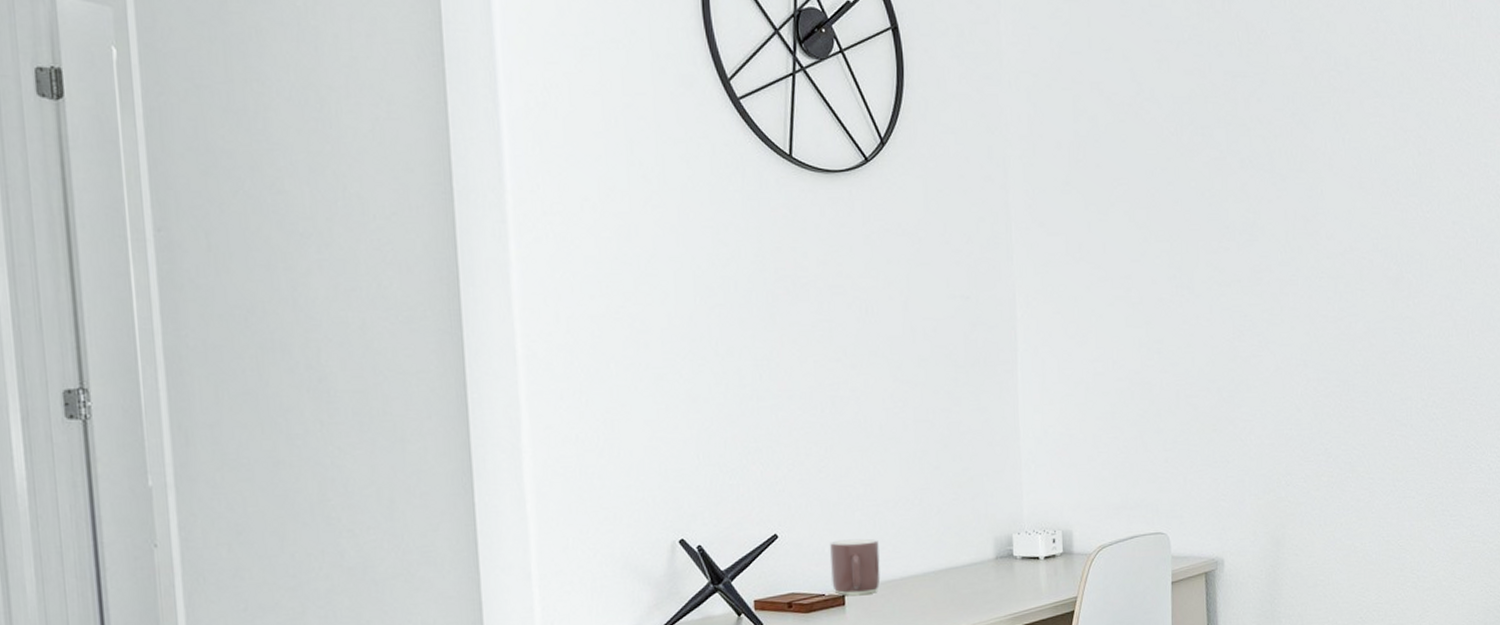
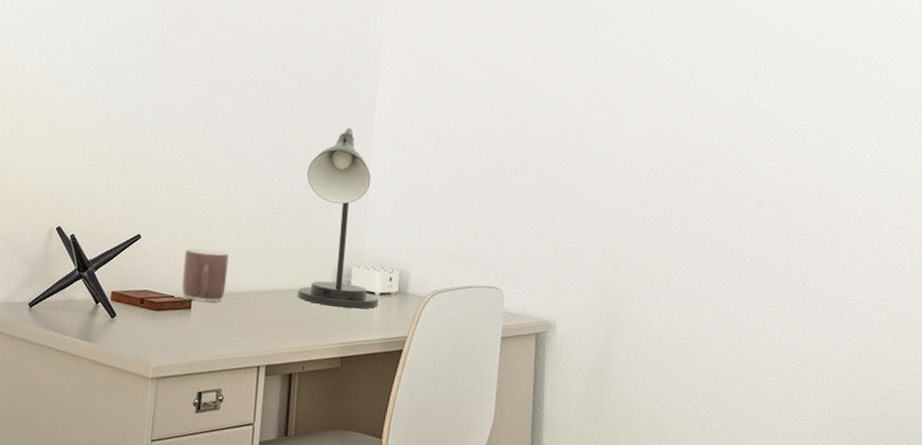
desk lamp: none [952,386,1044,579] -> present [298,127,379,309]

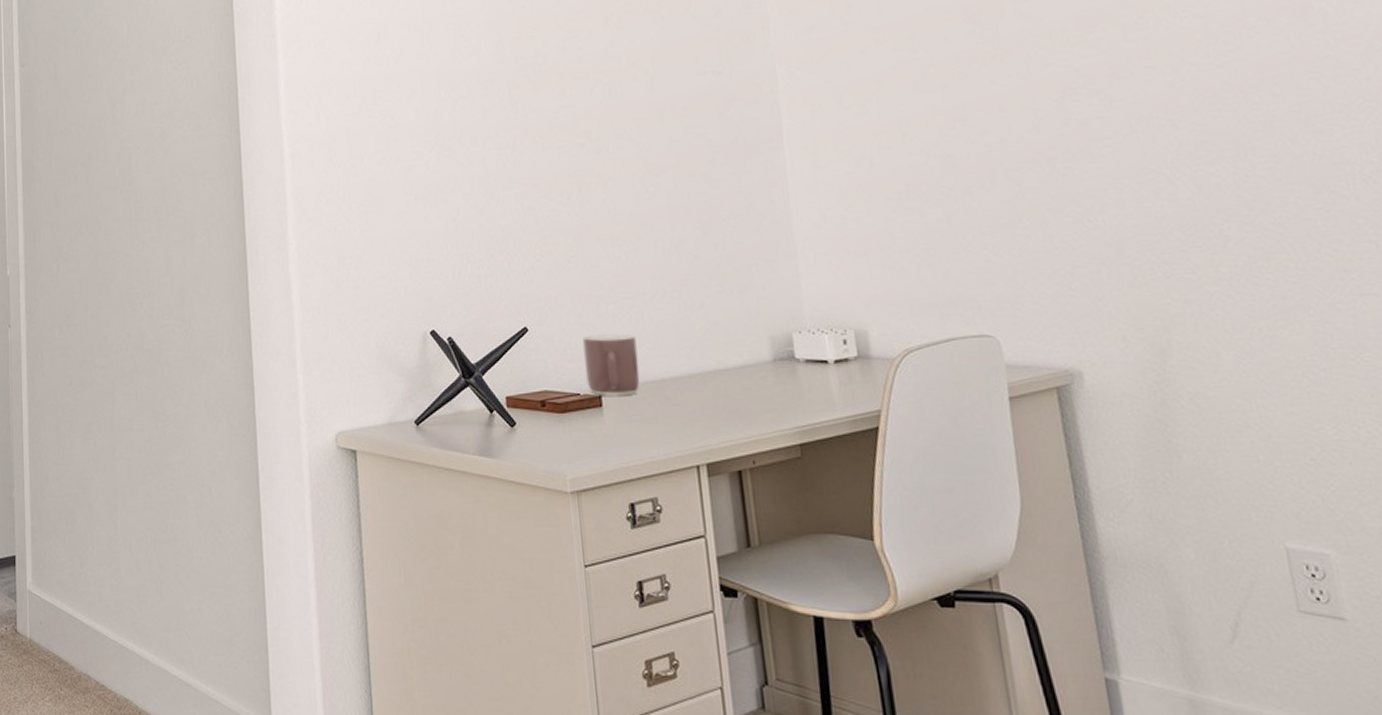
desk lamp: present [298,127,379,309] -> none [712,166,836,384]

